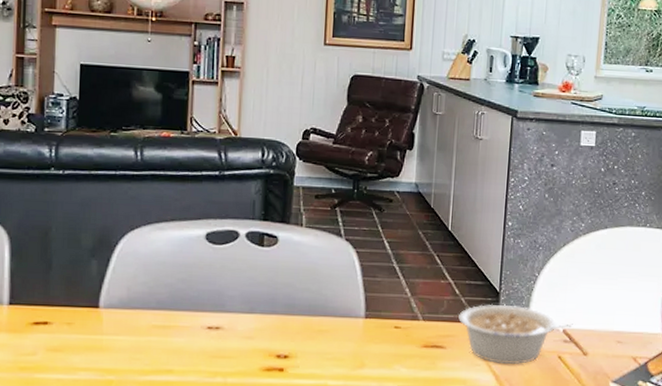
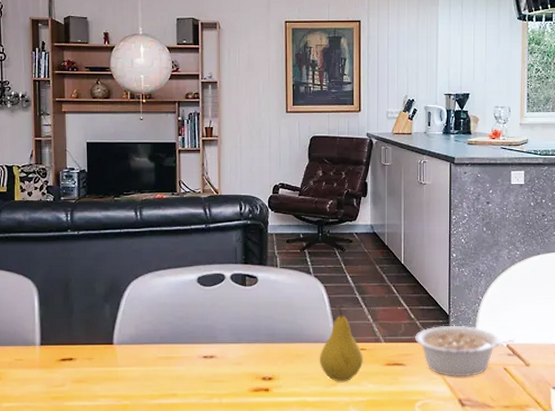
fruit: none [346,275,397,365] -> present [320,306,363,382]

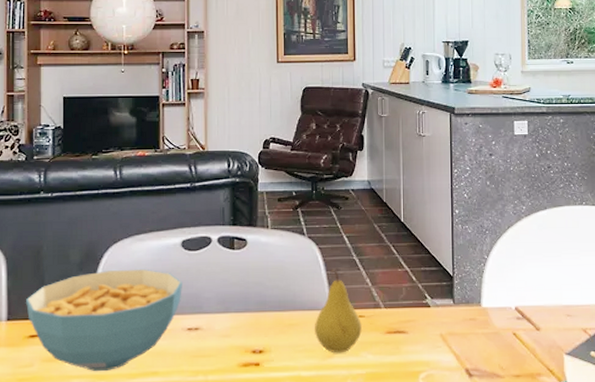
cereal bowl: none [57,302,198,393] -> present [26,269,182,372]
legume: present [415,325,516,376] -> none [417,287,525,344]

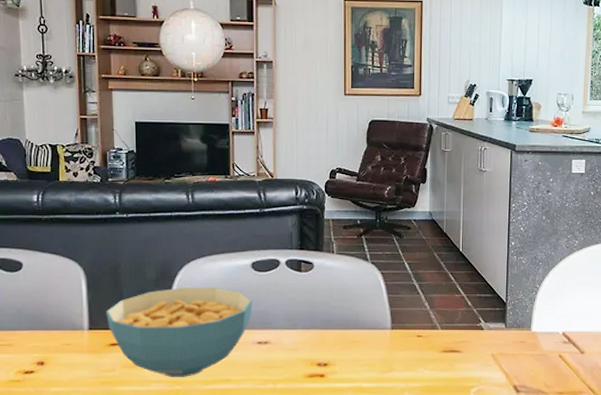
fruit: present [315,269,362,354] -> none [376,292,419,368]

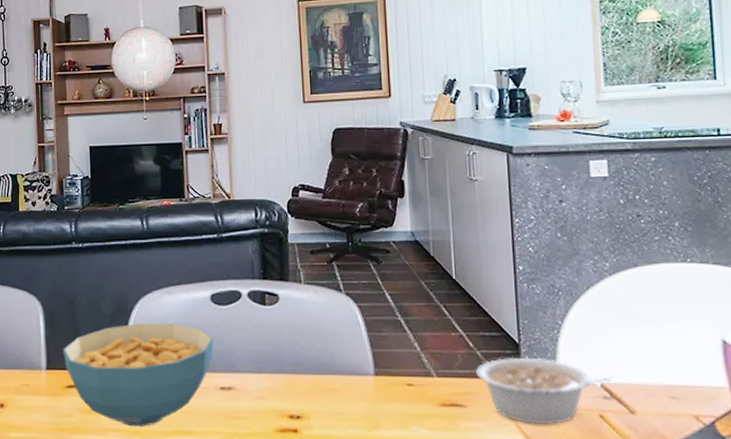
legume: none [472,313,572,363] -> present [476,357,614,424]

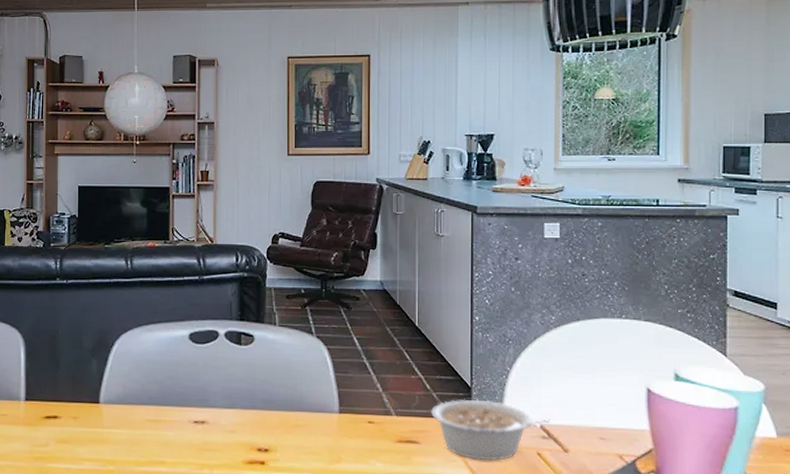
cereal bowl: present [63,322,213,427] -> none [43,358,190,457]

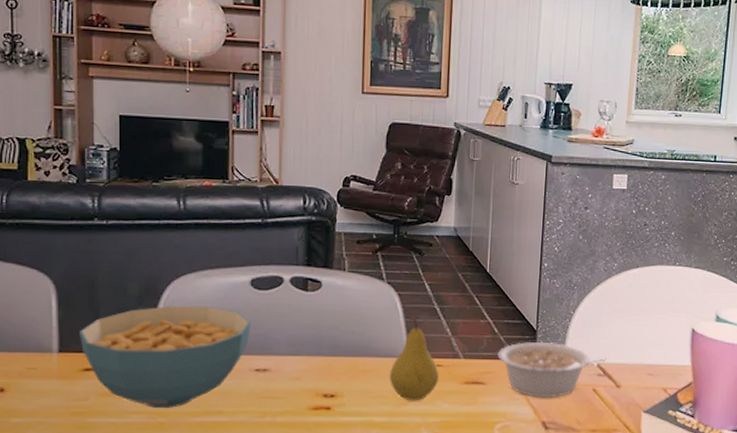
cereal bowl: none [43,358,190,457] -> present [80,306,251,409]
fruit: none [322,371,371,459] -> present [390,316,439,401]

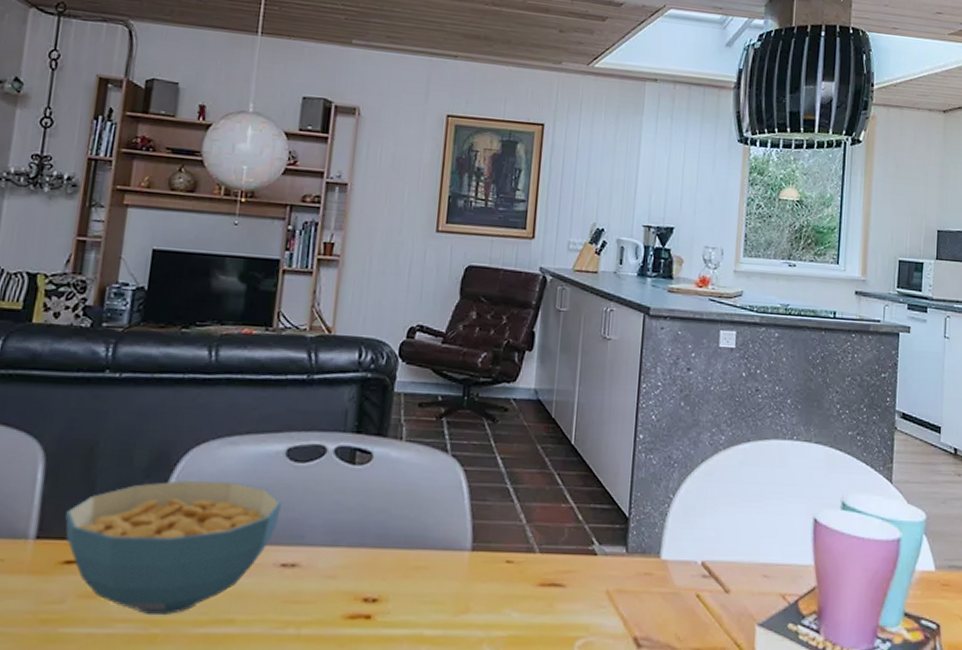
fruit: present [390,316,439,401] -> none [447,498,509,608]
legume: present [498,341,608,397] -> none [581,532,715,605]

